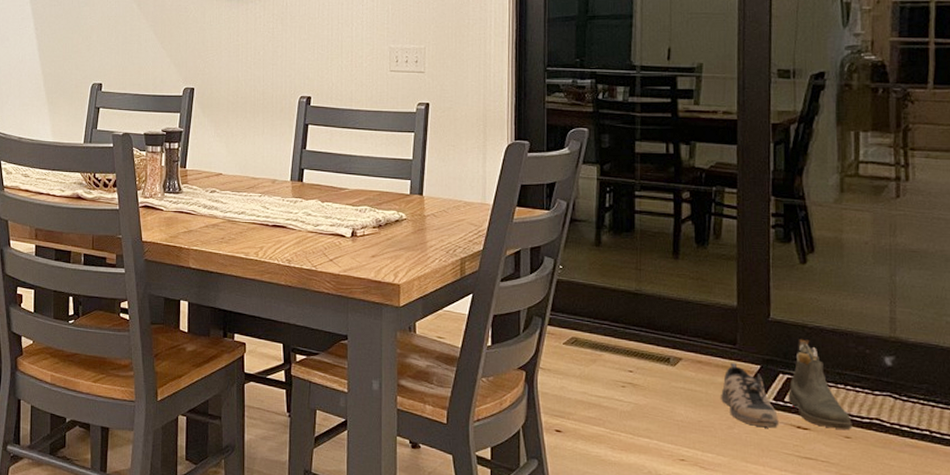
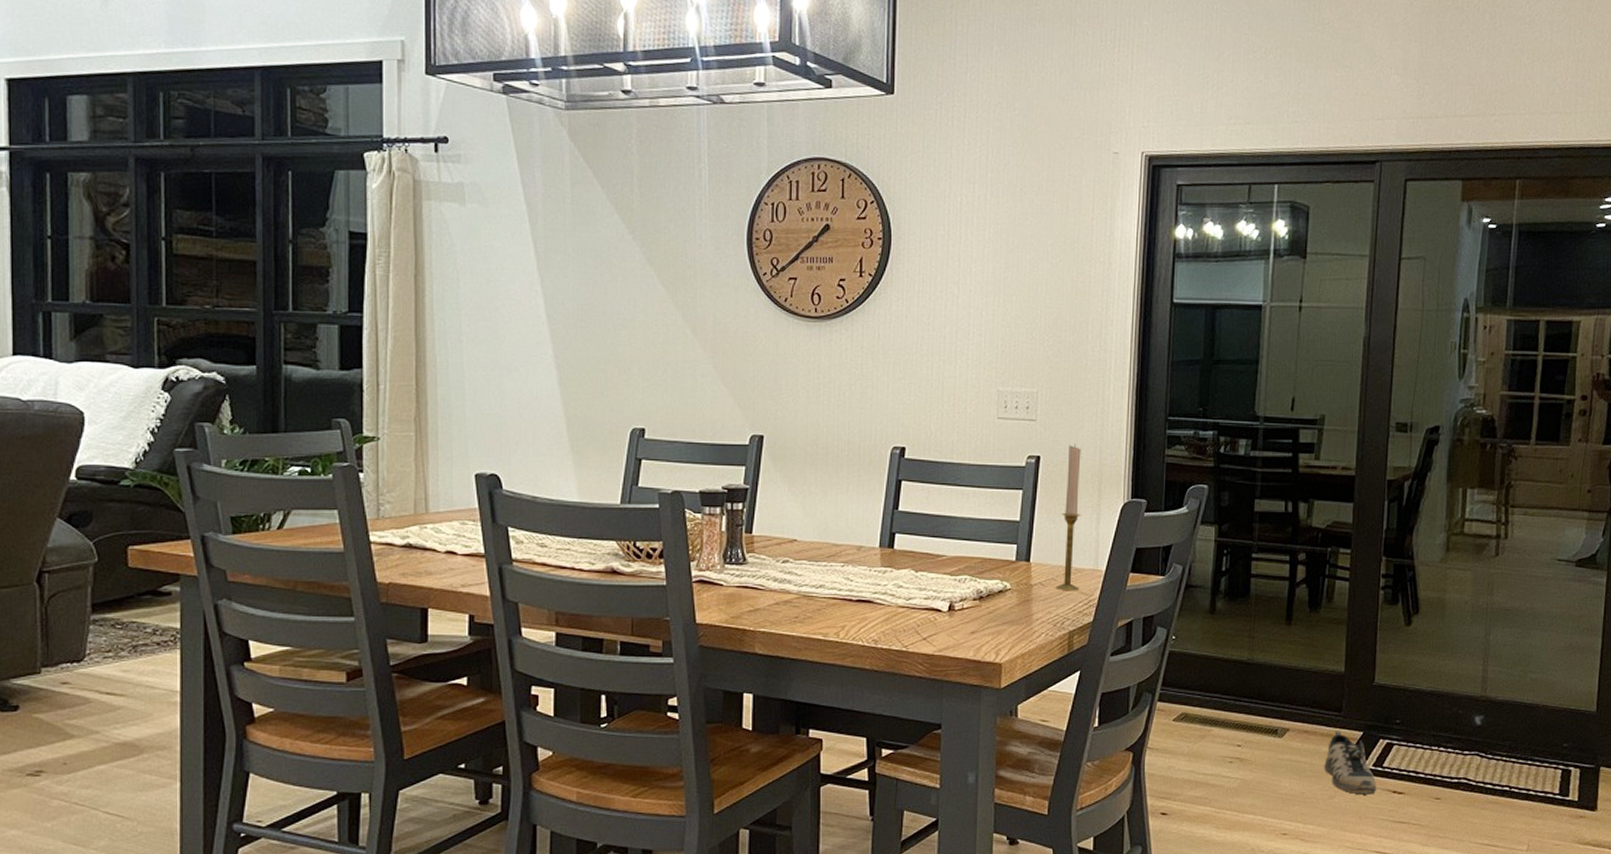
candlestick: none [446,92,470,222] -> present [1054,444,1081,591]
boot: present [788,339,853,430] -> none [1387,703,1443,791]

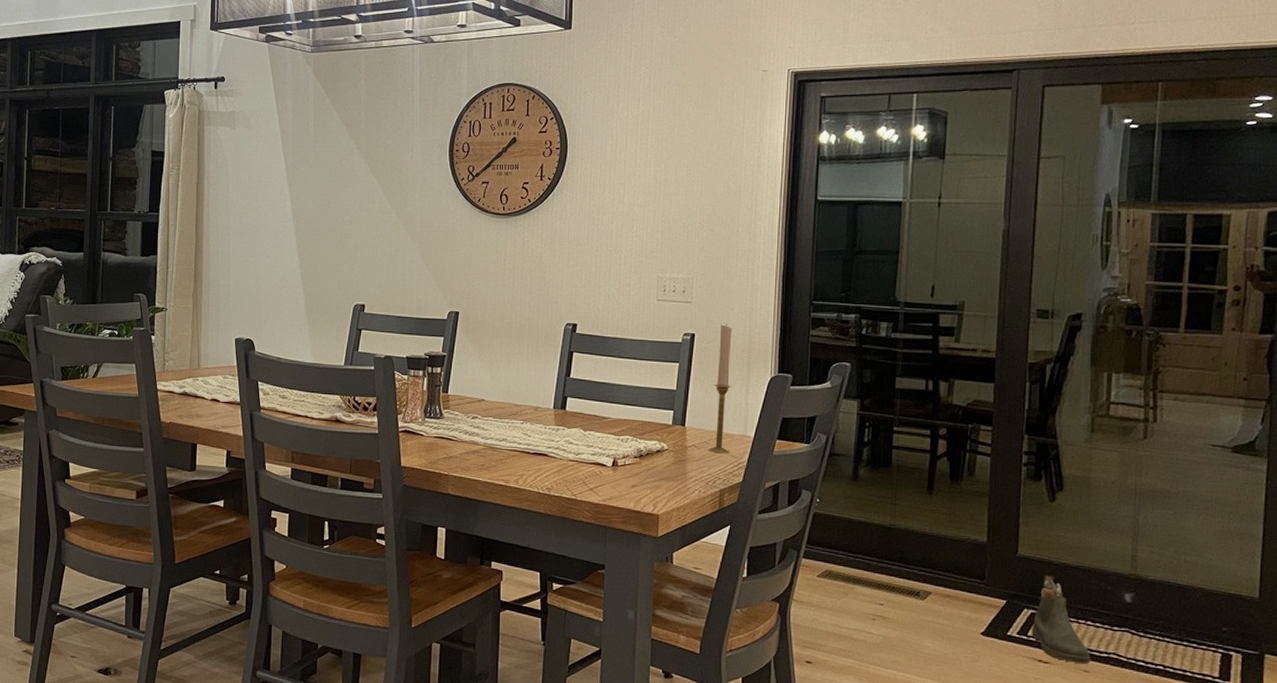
shoe: present [1324,731,1377,795] -> none [967,598,1022,661]
boot: none [1387,703,1443,791] -> present [1031,575,1091,664]

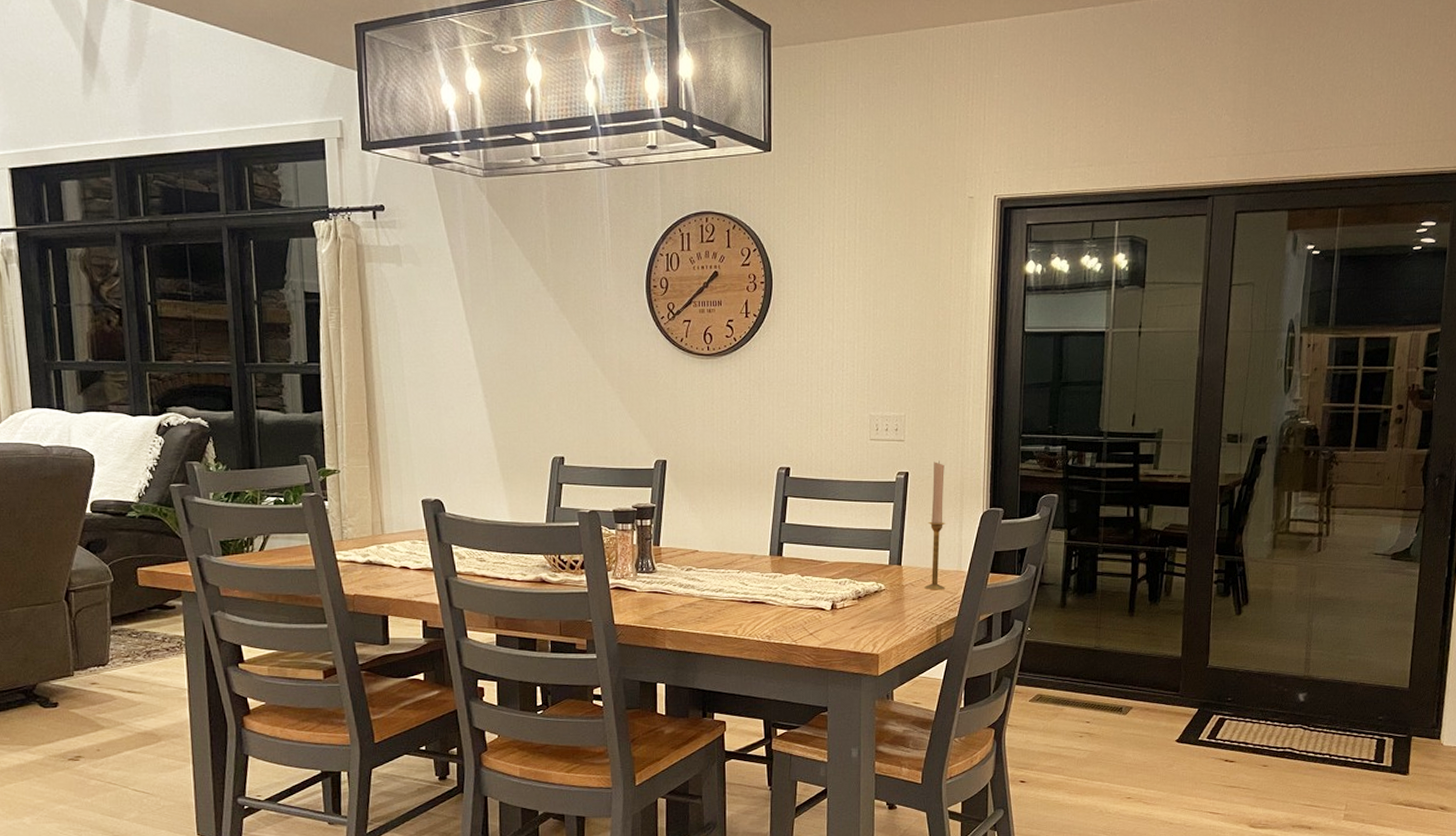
boot: present [1031,575,1091,664] -> none [1219,683,1270,759]

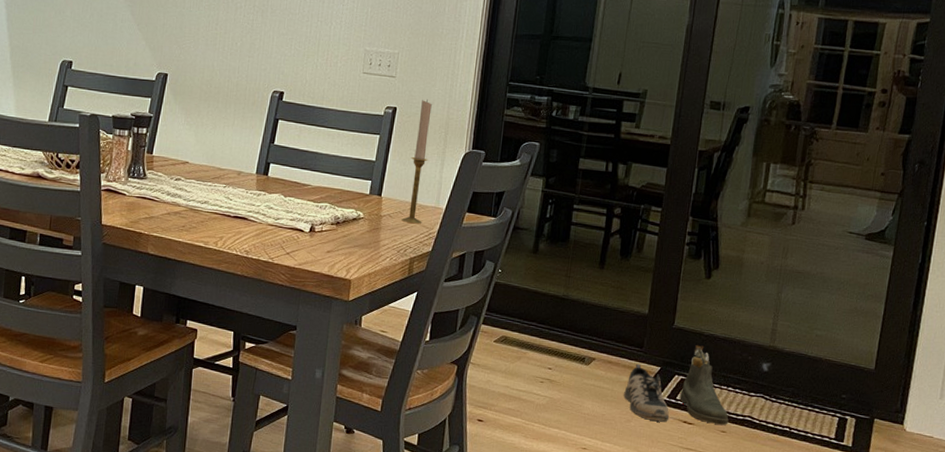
shoe: none [1164,708,1211,763] -> present [624,364,670,422]
boot: none [1219,683,1270,759] -> present [680,345,729,425]

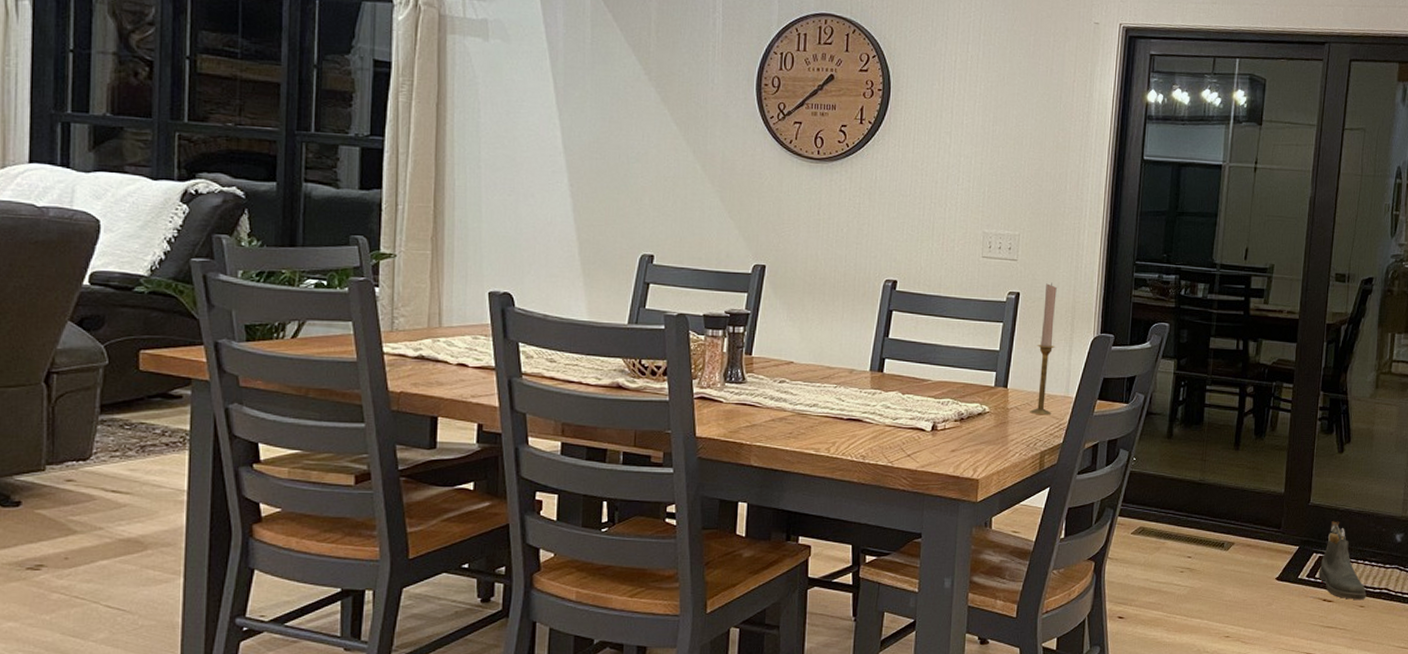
shoe: present [624,364,670,422] -> none [1264,545,1310,602]

